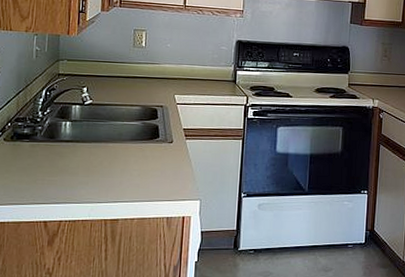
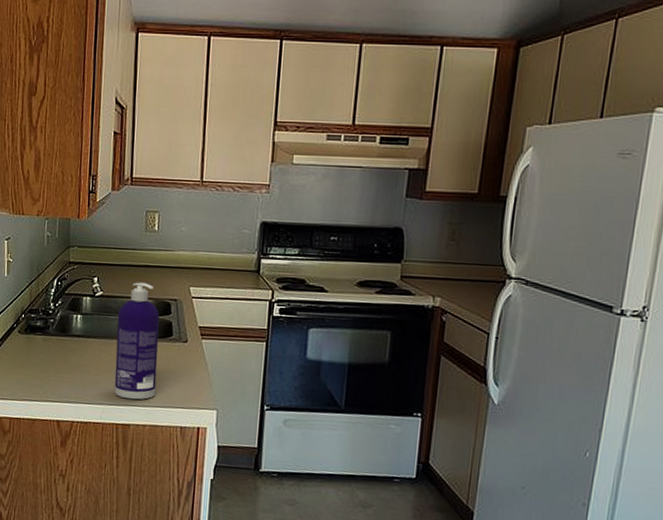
spray bottle: none [103,91,147,197] -> present [114,282,160,400]

